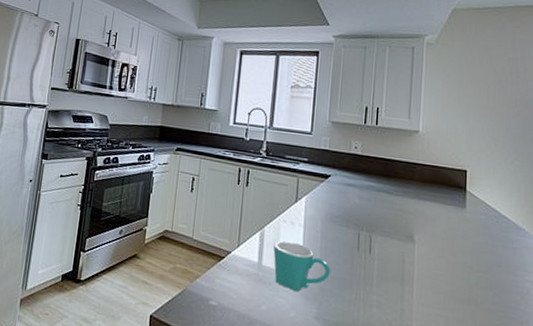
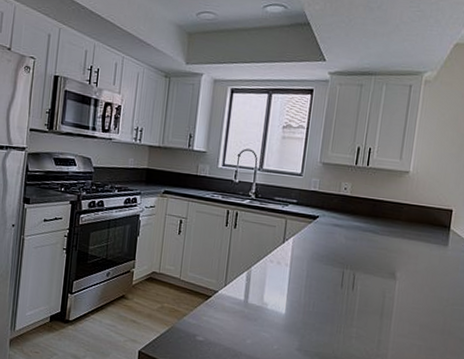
mug: present [273,240,331,292] -> none [259,279,314,327]

